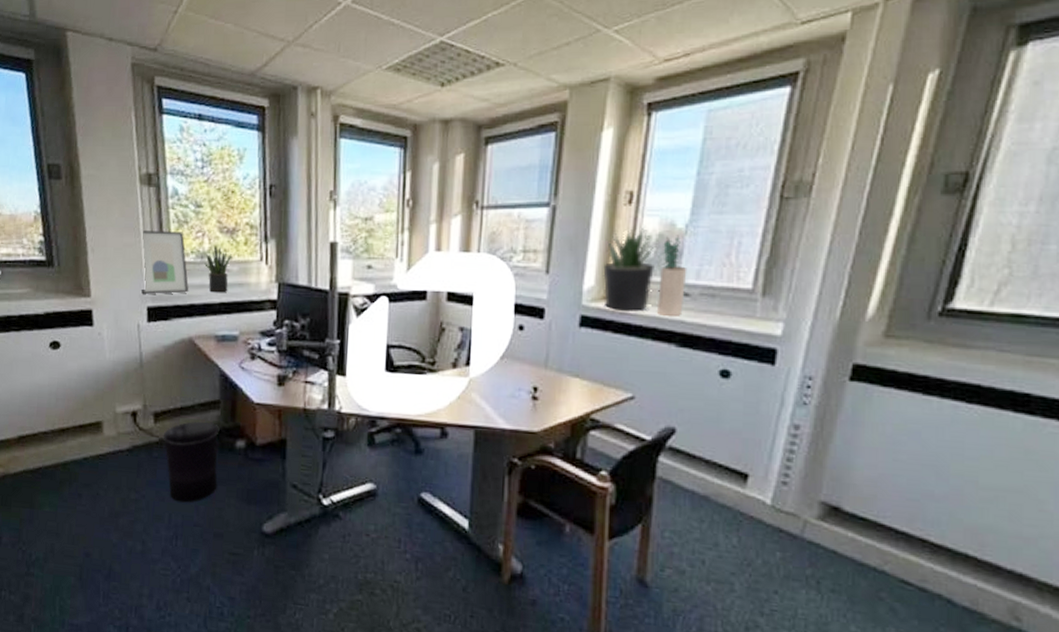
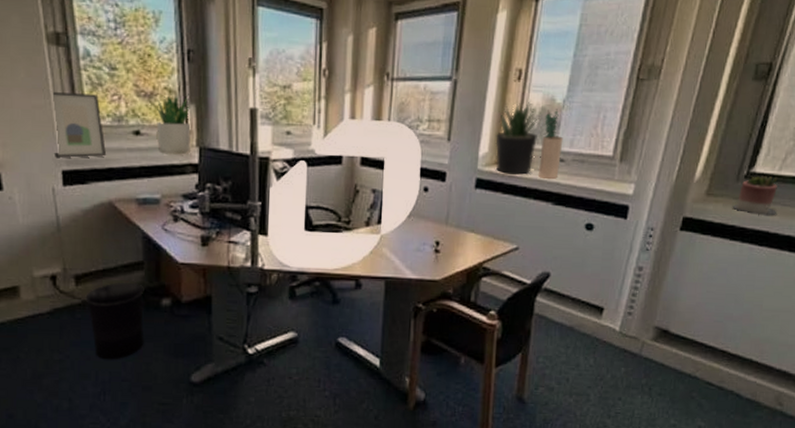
potted plant: present [205,246,233,293] -> none [122,109,151,157]
planter: none [237,228,271,291] -> present [156,93,191,155]
succulent planter: none [923,313,990,365] -> present [732,176,778,216]

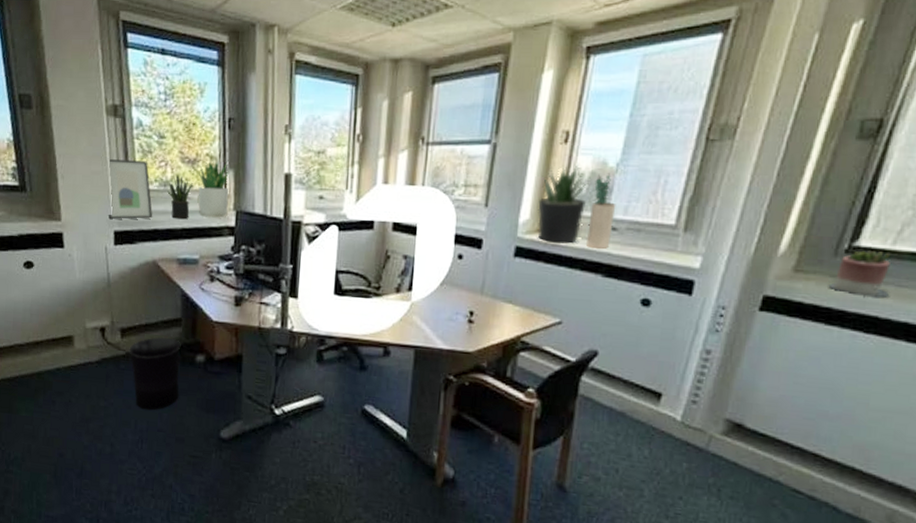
potted plant: none [122,109,151,157] -> present [167,175,194,219]

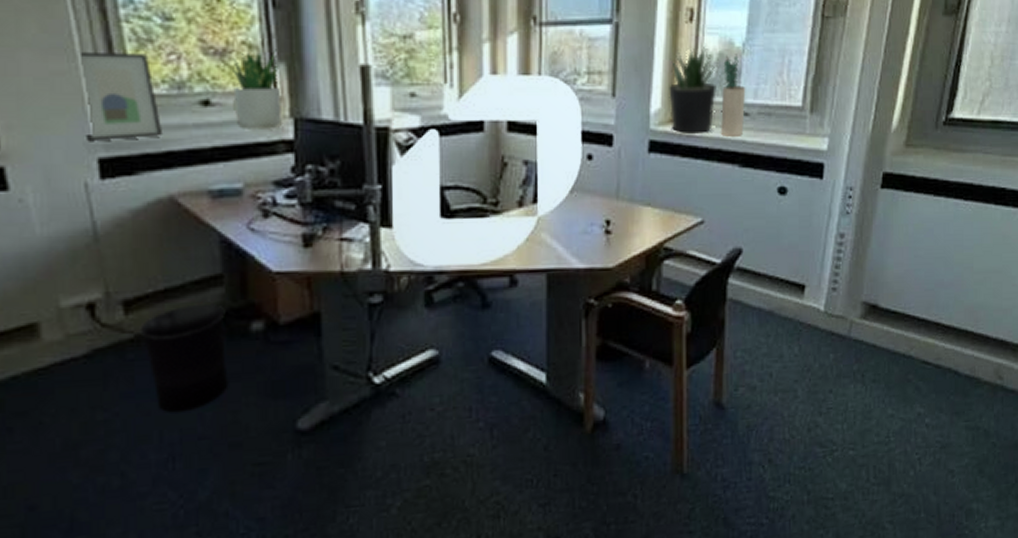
potted plant: present [167,175,194,219] -> none [184,72,226,135]
succulent planter: present [828,250,891,298] -> none [933,121,979,166]

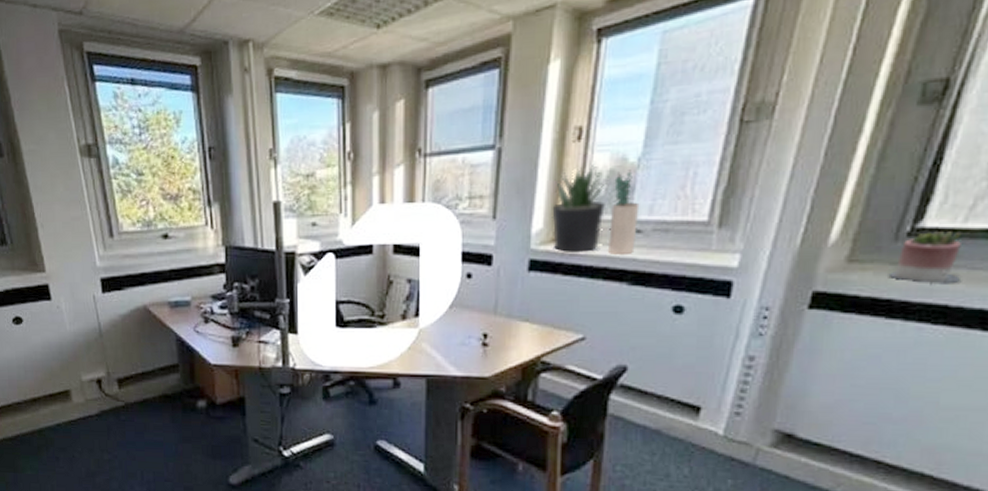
picture frame: present [79,52,164,140] -> none [87,201,139,266]
waste bin: present [140,303,229,413] -> none [128,384,183,461]
planter: present [233,49,282,129] -> none [182,192,216,256]
succulent planter: none [933,121,979,166] -> present [888,231,962,285]

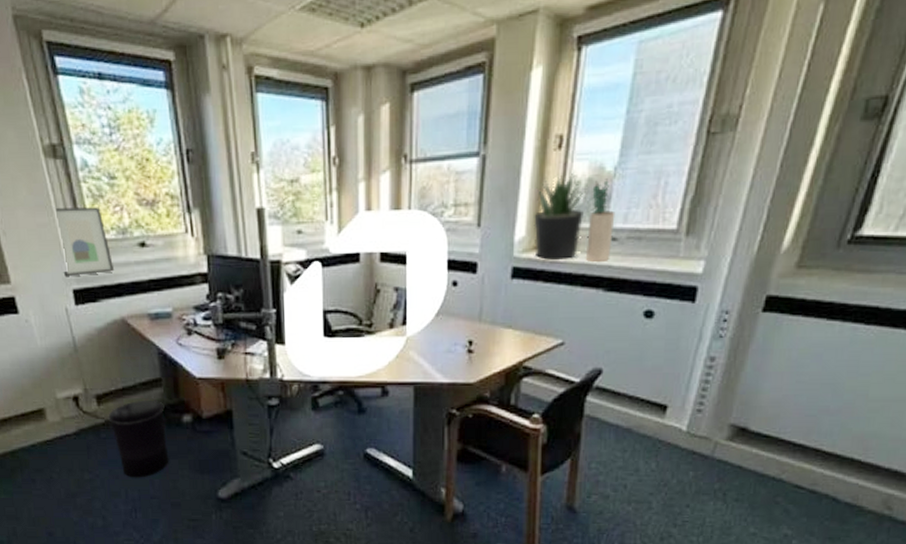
picture frame: none [87,201,139,266] -> present [55,207,115,276]
waste bin: none [128,384,183,461] -> present [108,400,169,478]
succulent planter: present [888,231,962,285] -> none [830,239,893,288]

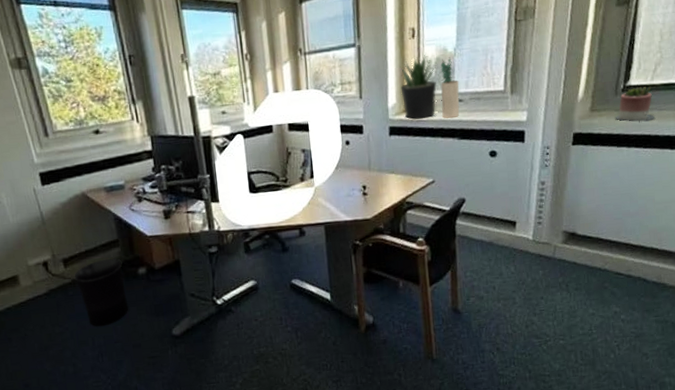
picture frame: present [55,207,115,276] -> none [21,105,74,163]
succulent planter: none [830,239,893,288] -> present [615,86,655,123]

